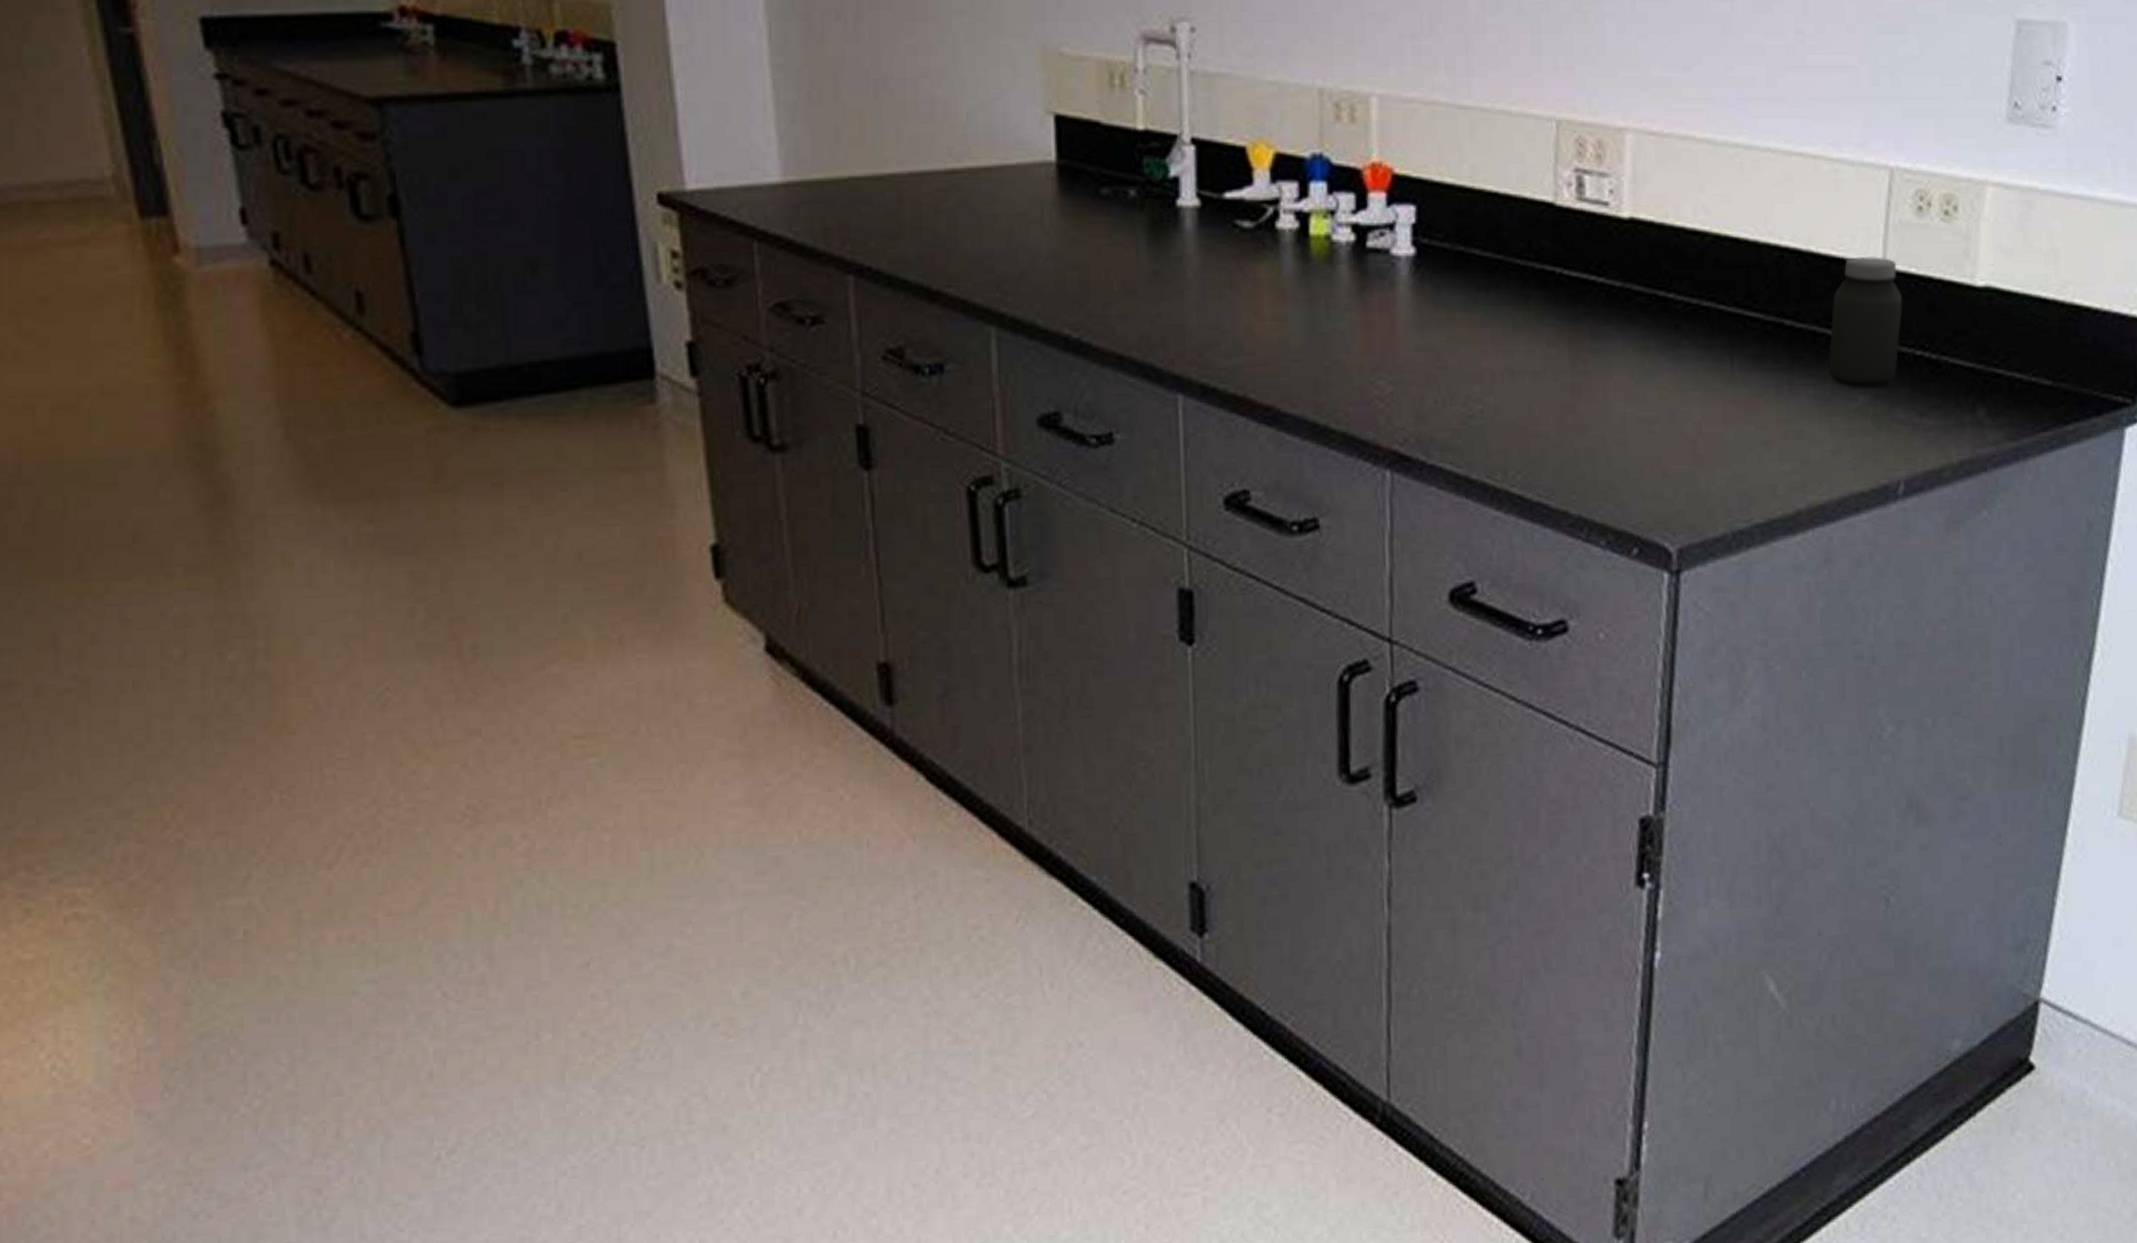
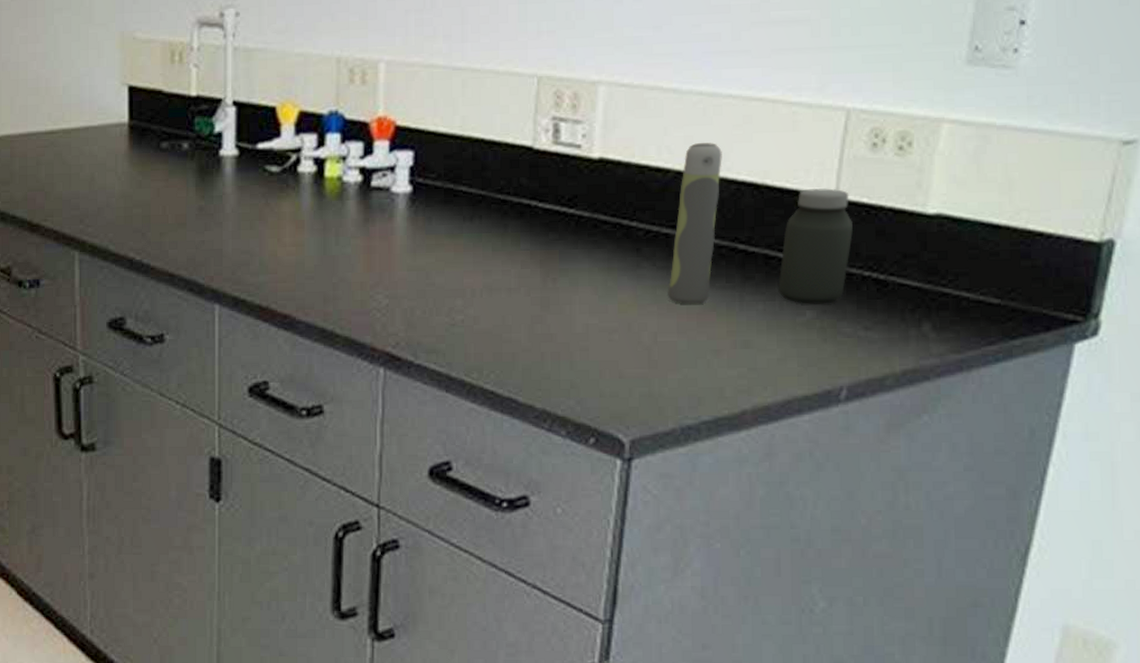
spray bottle: none [1711,203,1763,389] -> present [668,143,722,304]

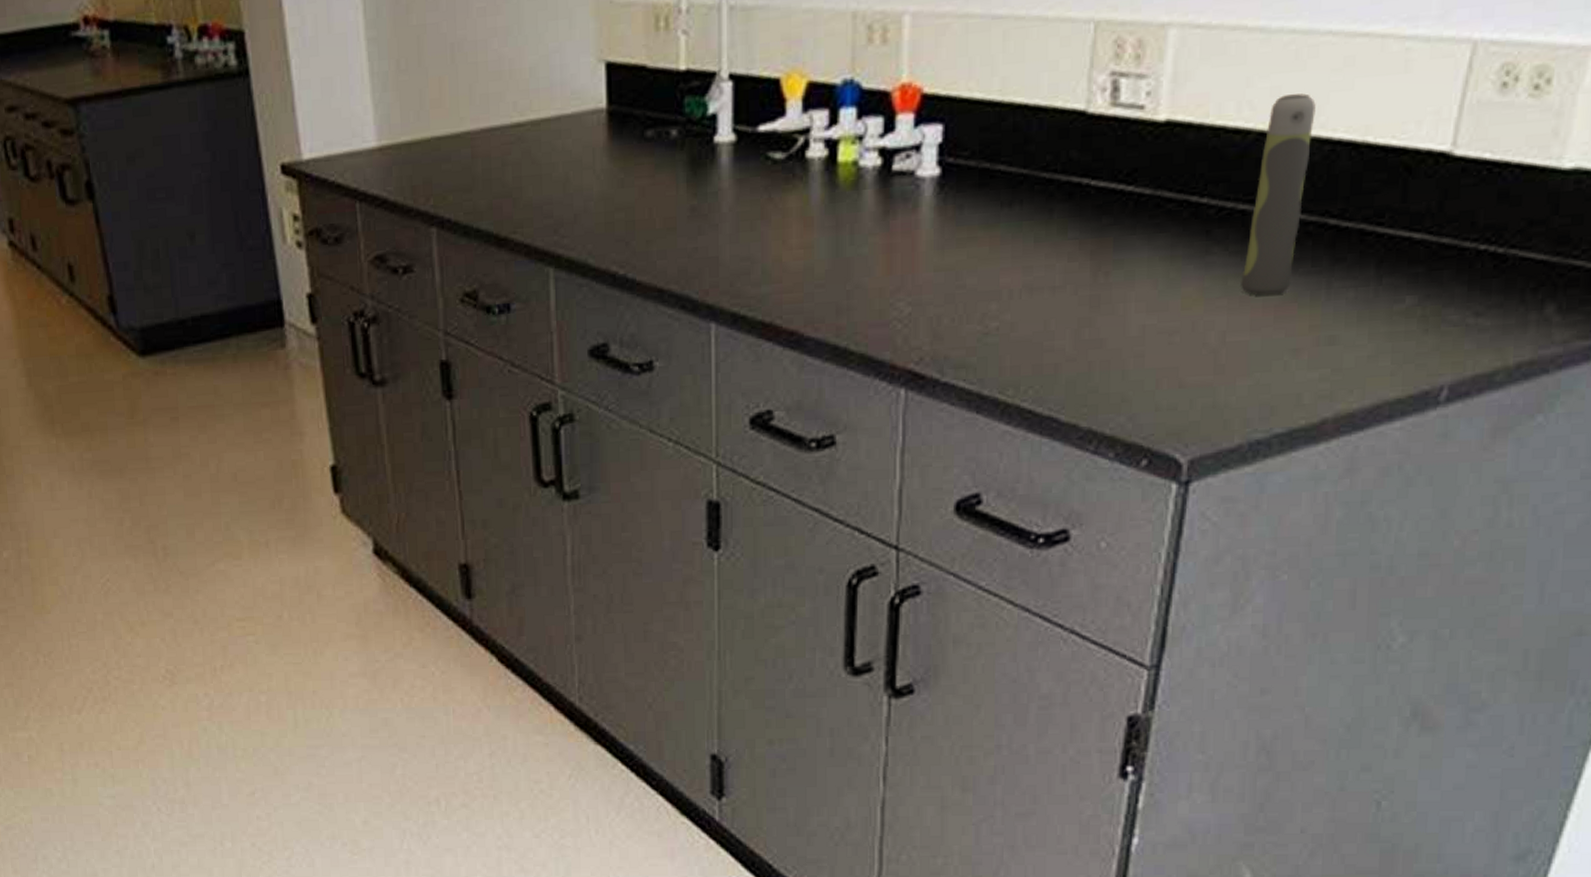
jar: present [778,188,853,304] -> none [1374,143,1470,289]

